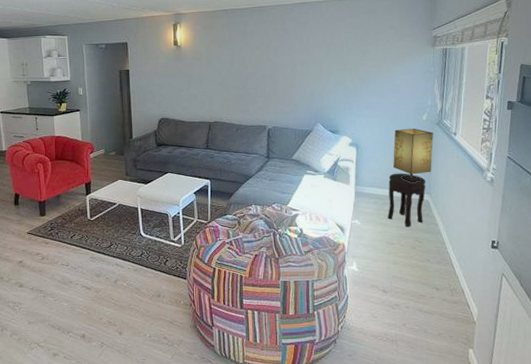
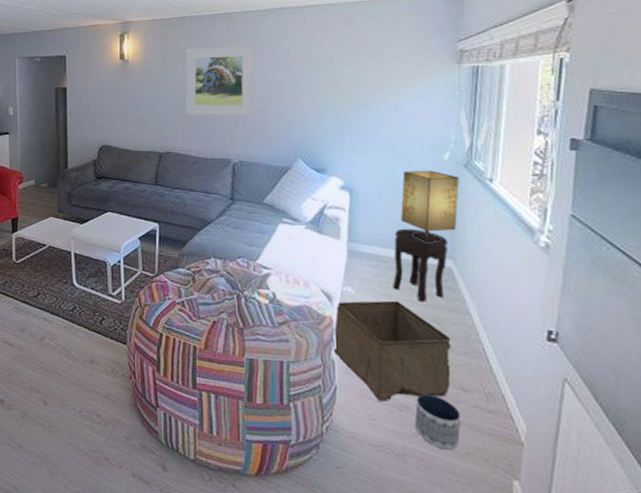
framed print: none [228,32,284,92] -> present [185,44,255,117]
storage bin: none [345,228,428,303] -> present [333,300,451,402]
planter: none [403,295,435,333] -> present [415,394,461,450]

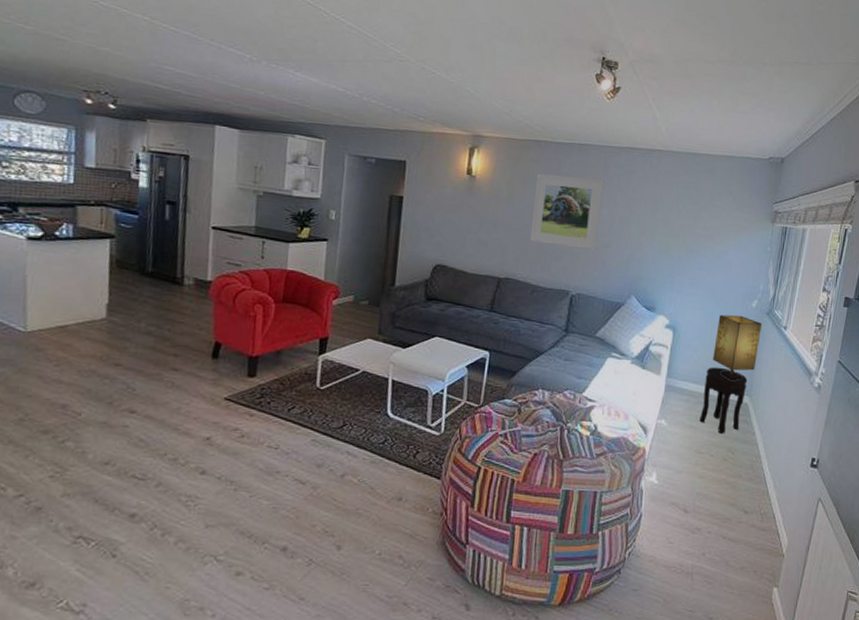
storage bin: present [333,300,451,402] -> none [643,432,740,526]
planter: present [415,394,461,450] -> none [704,517,741,566]

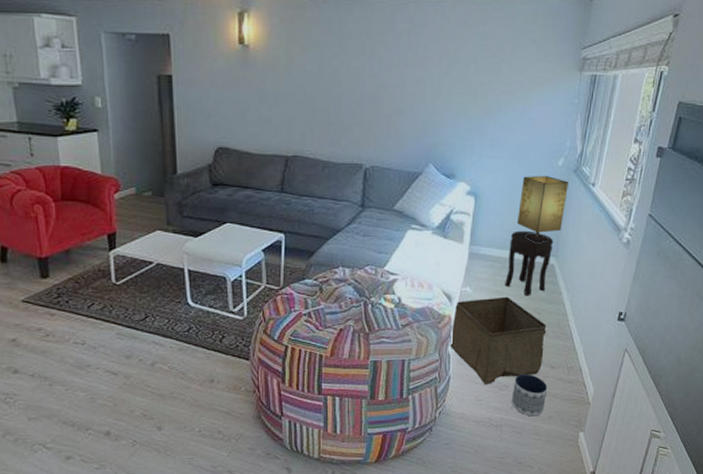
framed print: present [529,173,604,251] -> none [315,36,392,119]
storage bin: none [643,432,740,526] -> present [450,296,547,384]
planter: none [704,517,741,566] -> present [512,374,548,417]

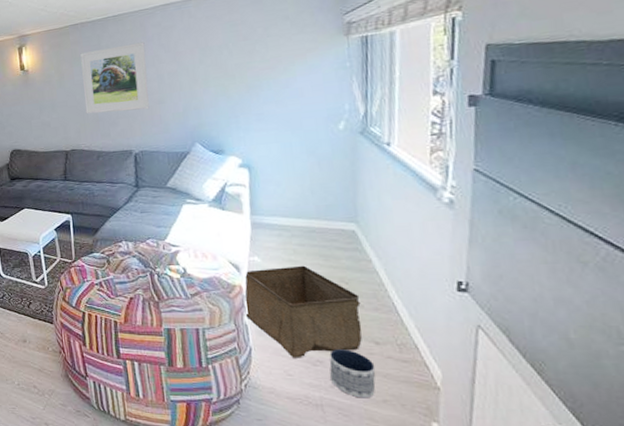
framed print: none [315,36,392,119] -> present [80,41,149,114]
side table: present [505,230,554,296] -> none [295,197,350,265]
table lamp: present [517,176,568,242] -> none [299,141,357,209]

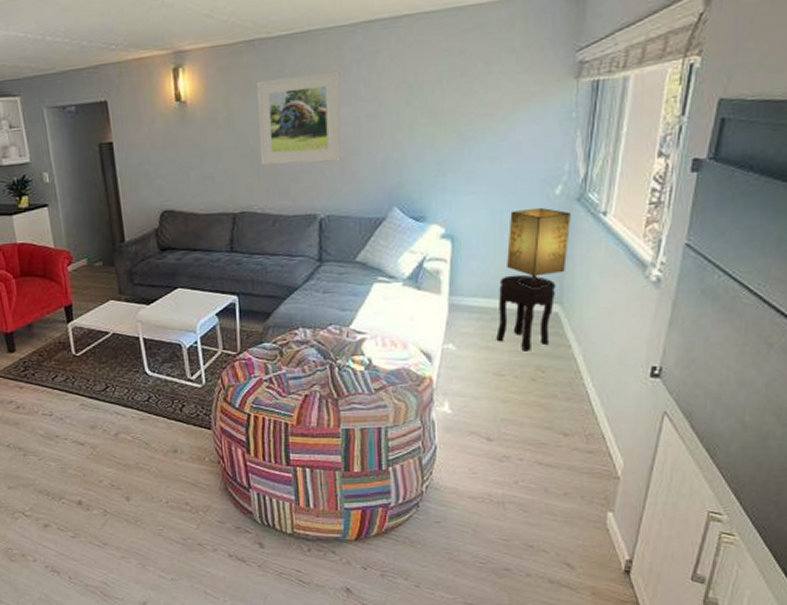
storage bin: present [244,265,362,358] -> none [433,353,554,455]
side table: none [295,197,350,265] -> present [496,274,556,352]
table lamp: none [299,141,357,209] -> present [507,208,571,288]
planter: present [329,349,376,399] -> none [515,443,561,493]

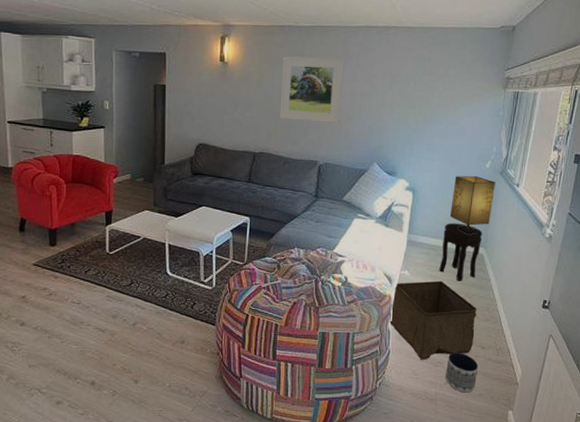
storage bin: none [433,353,554,455] -> present [390,281,477,360]
planter: none [515,443,561,493] -> present [446,353,479,393]

